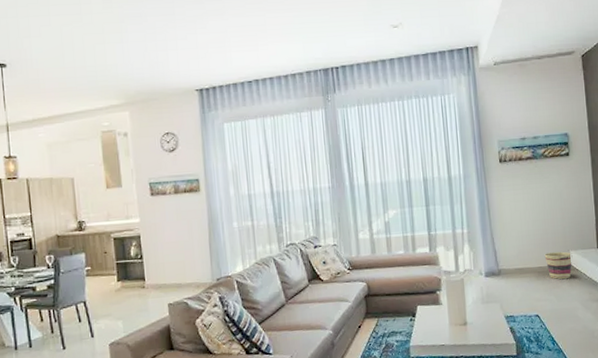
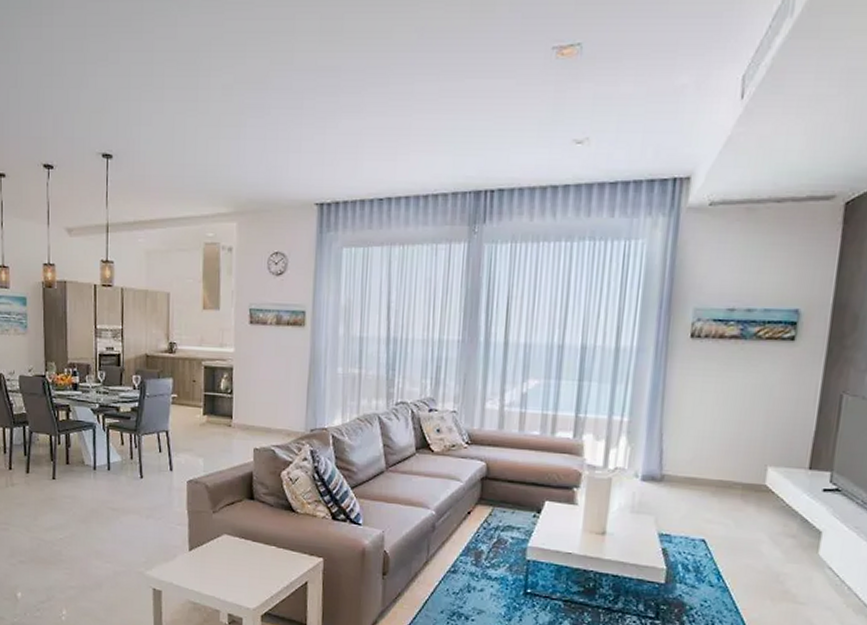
basket: present [544,251,573,279] -> none [729,464,771,501]

